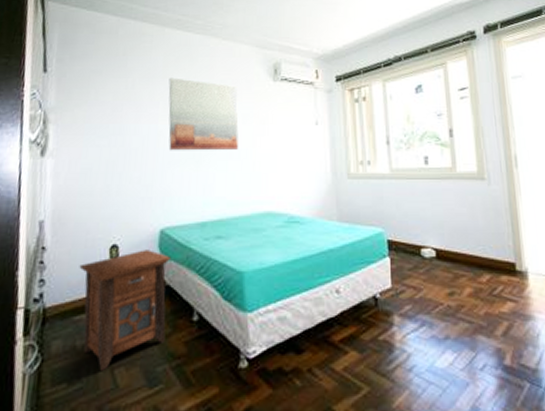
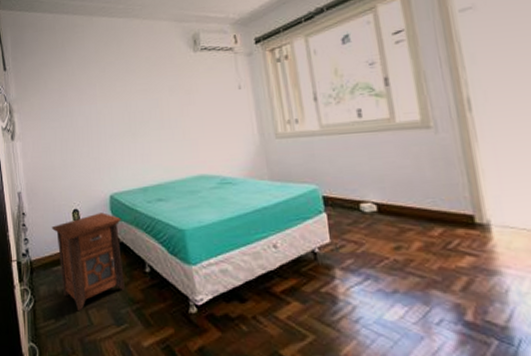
wall art: present [168,77,239,151] -> none [101,60,168,127]

